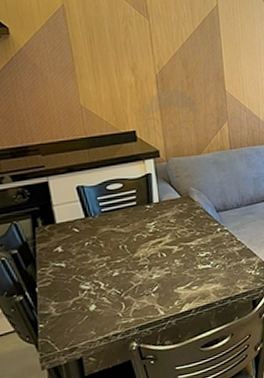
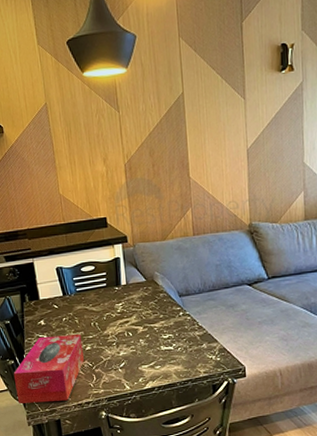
tissue box: none [22,259,111,346] -> present [13,334,84,403]

